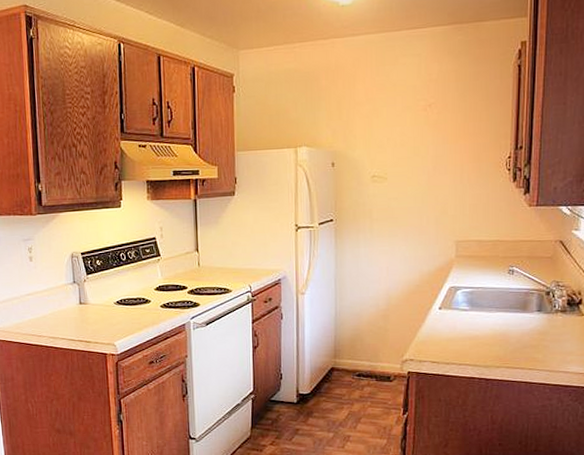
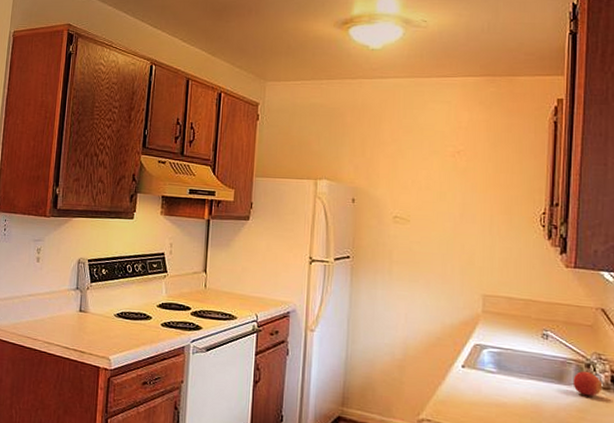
apple: none [535,298,560,320] -> present [573,371,603,396]

